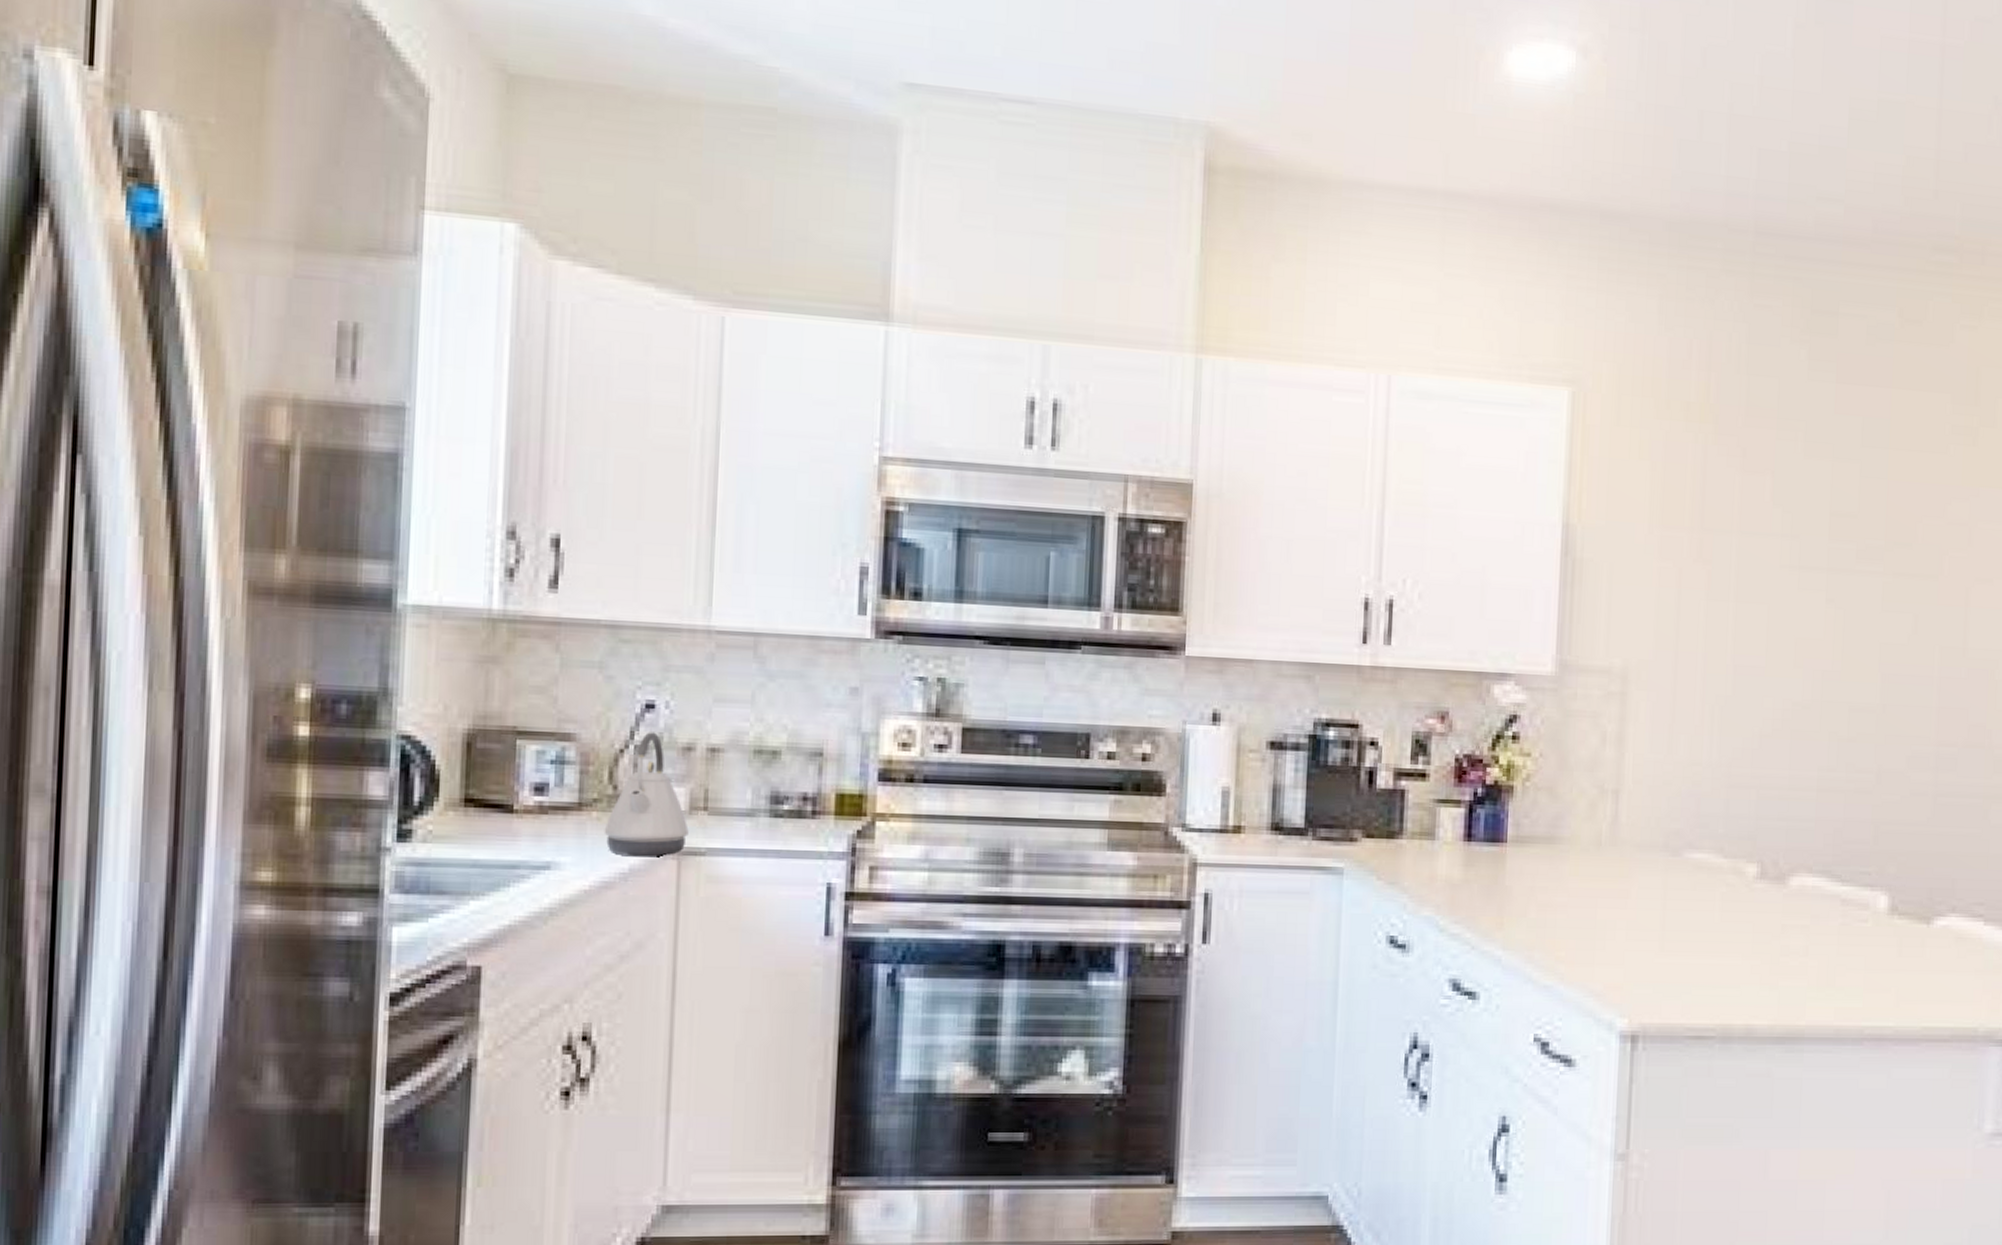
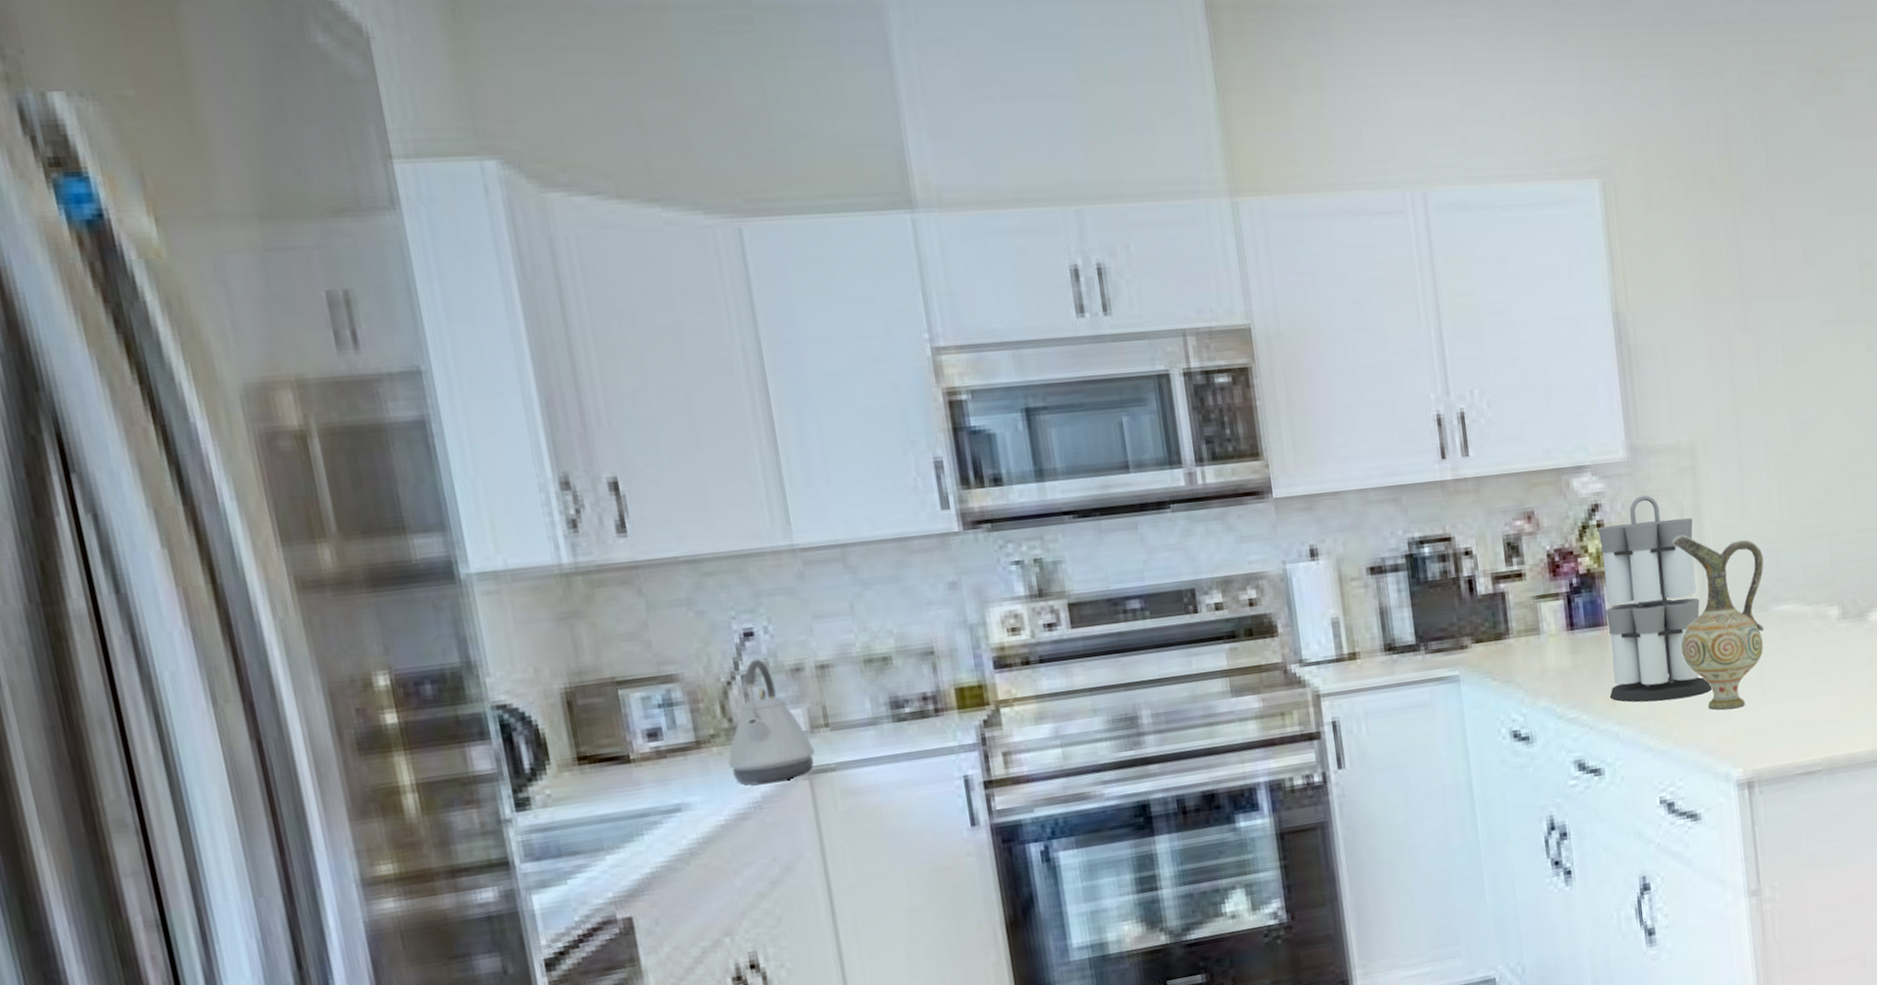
spice rack: none [1498,714,1615,934] -> present [1597,495,1713,702]
ceramic jug: none [1581,762,1684,954] -> present [1672,535,1765,710]

